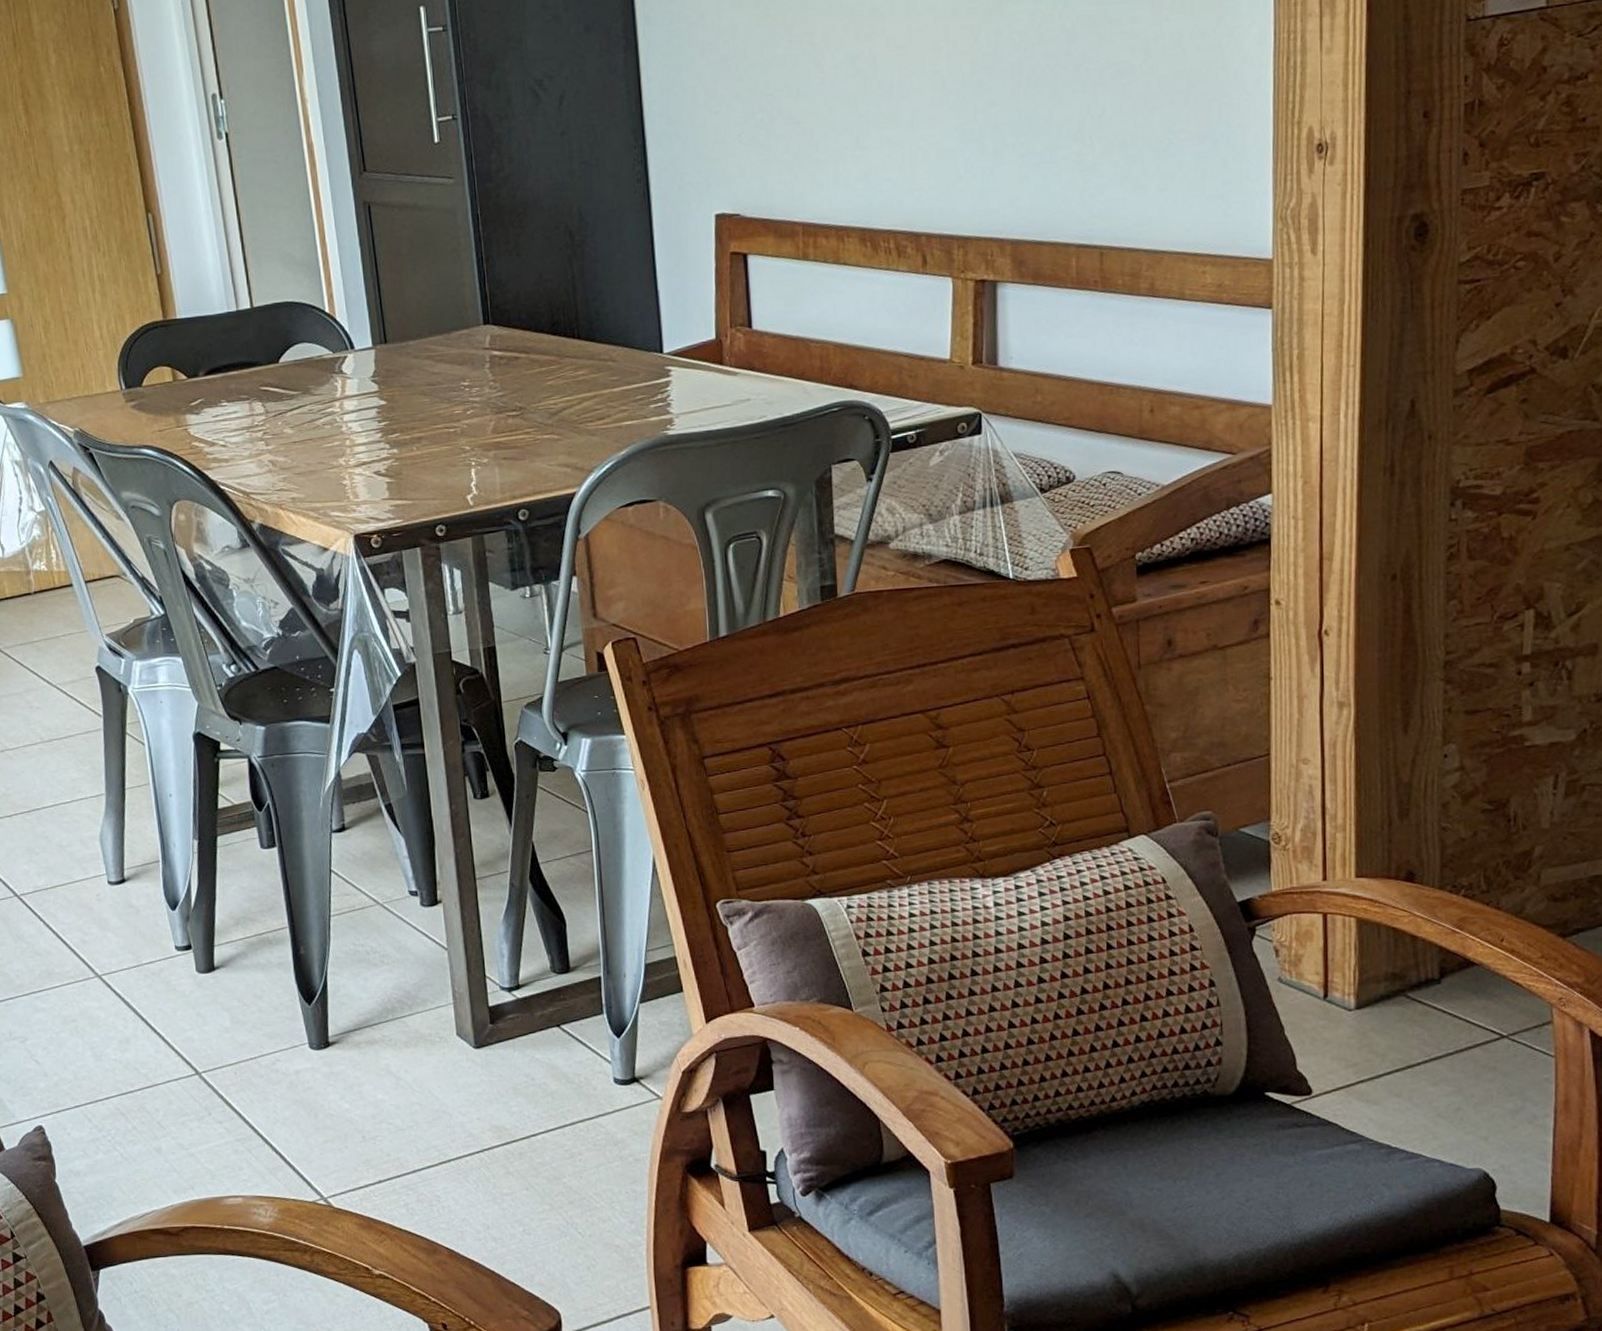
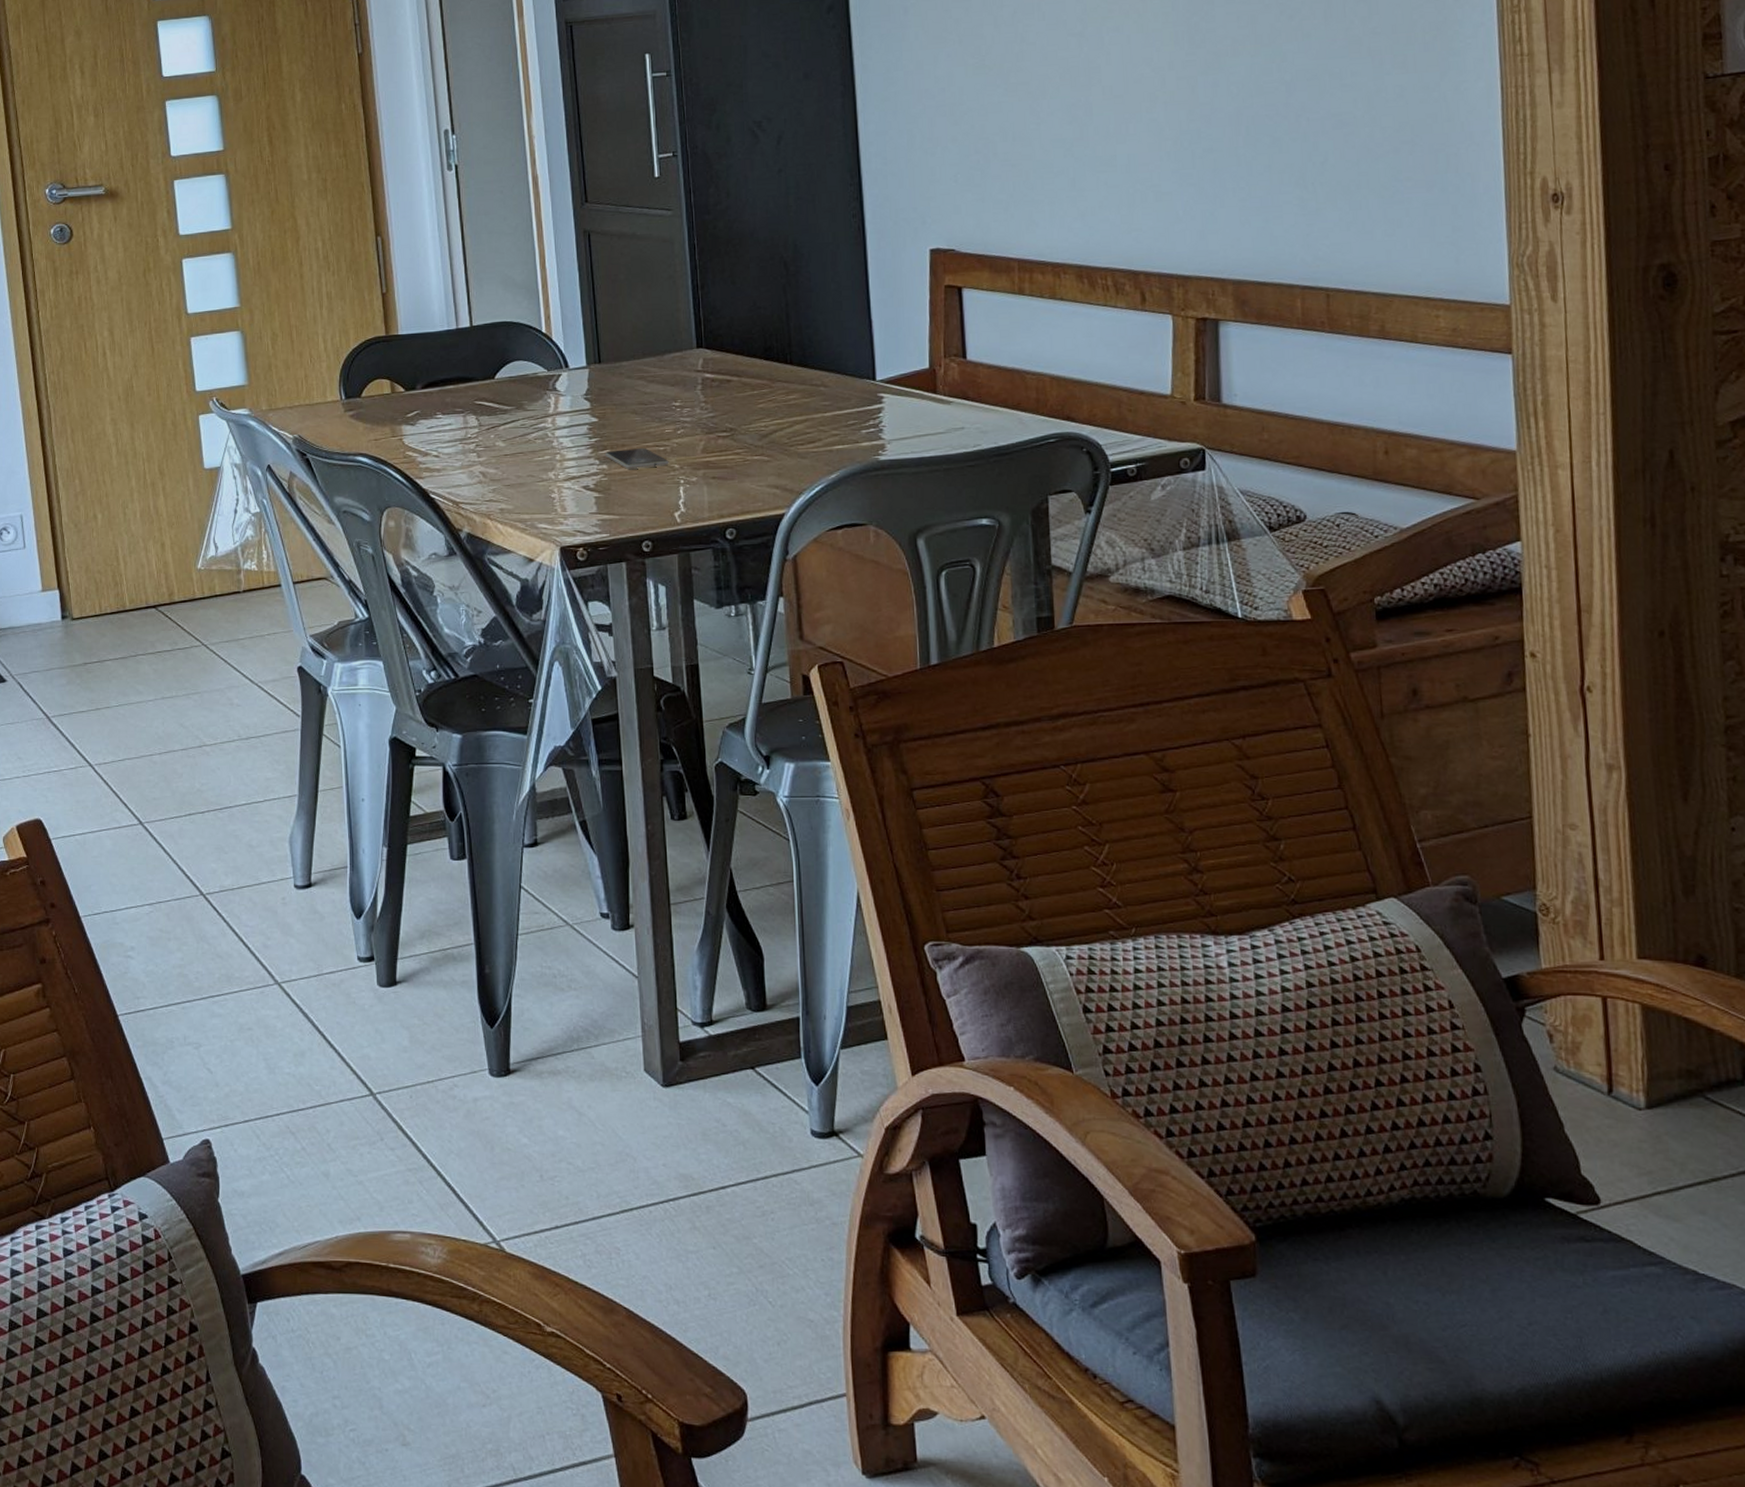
smartphone: none [394,430,460,453] -> present [604,447,669,469]

